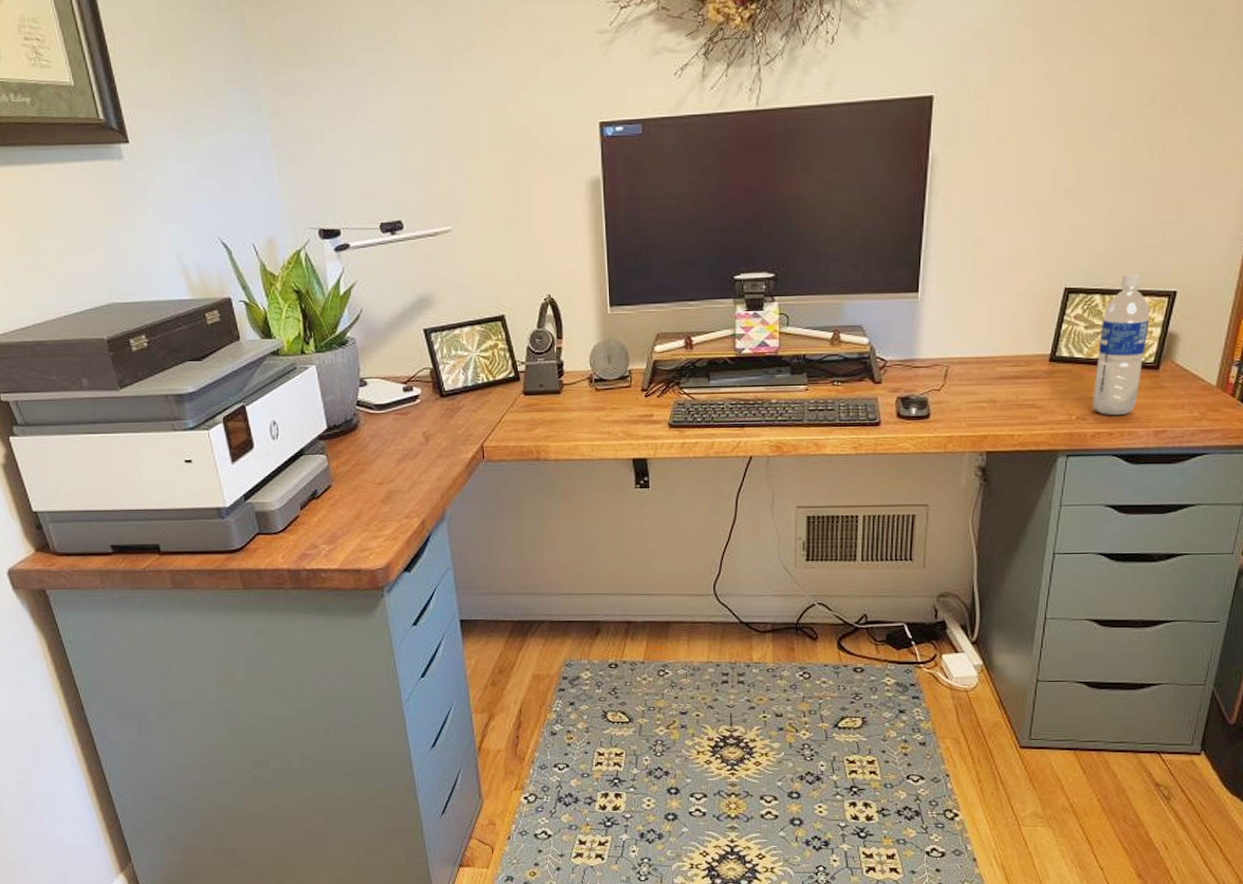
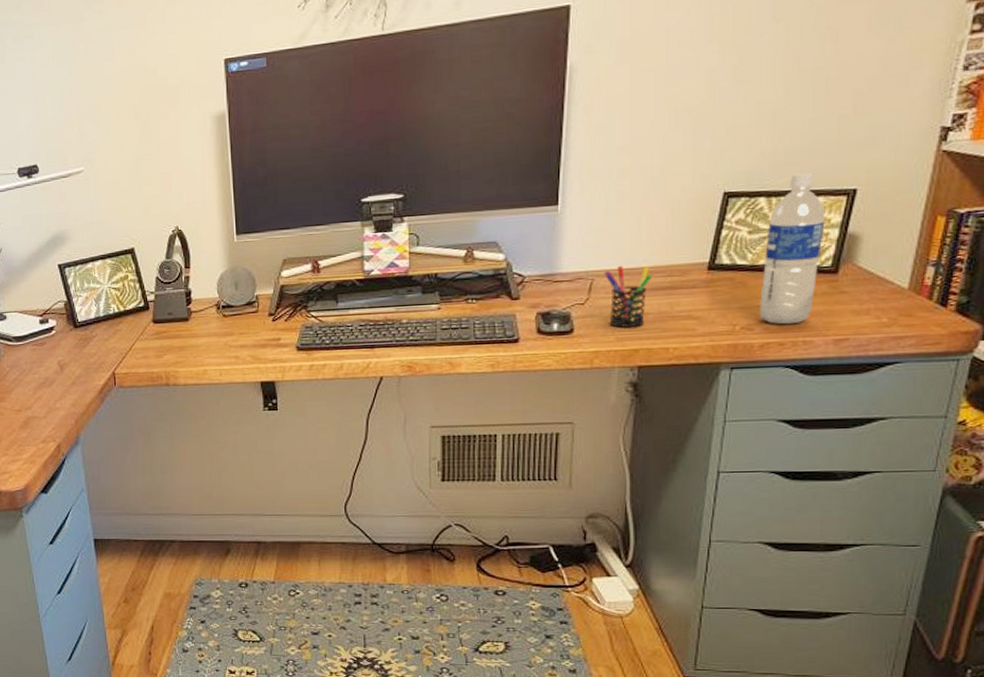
pen holder: none [959,354,1001,414] -> present [604,265,652,328]

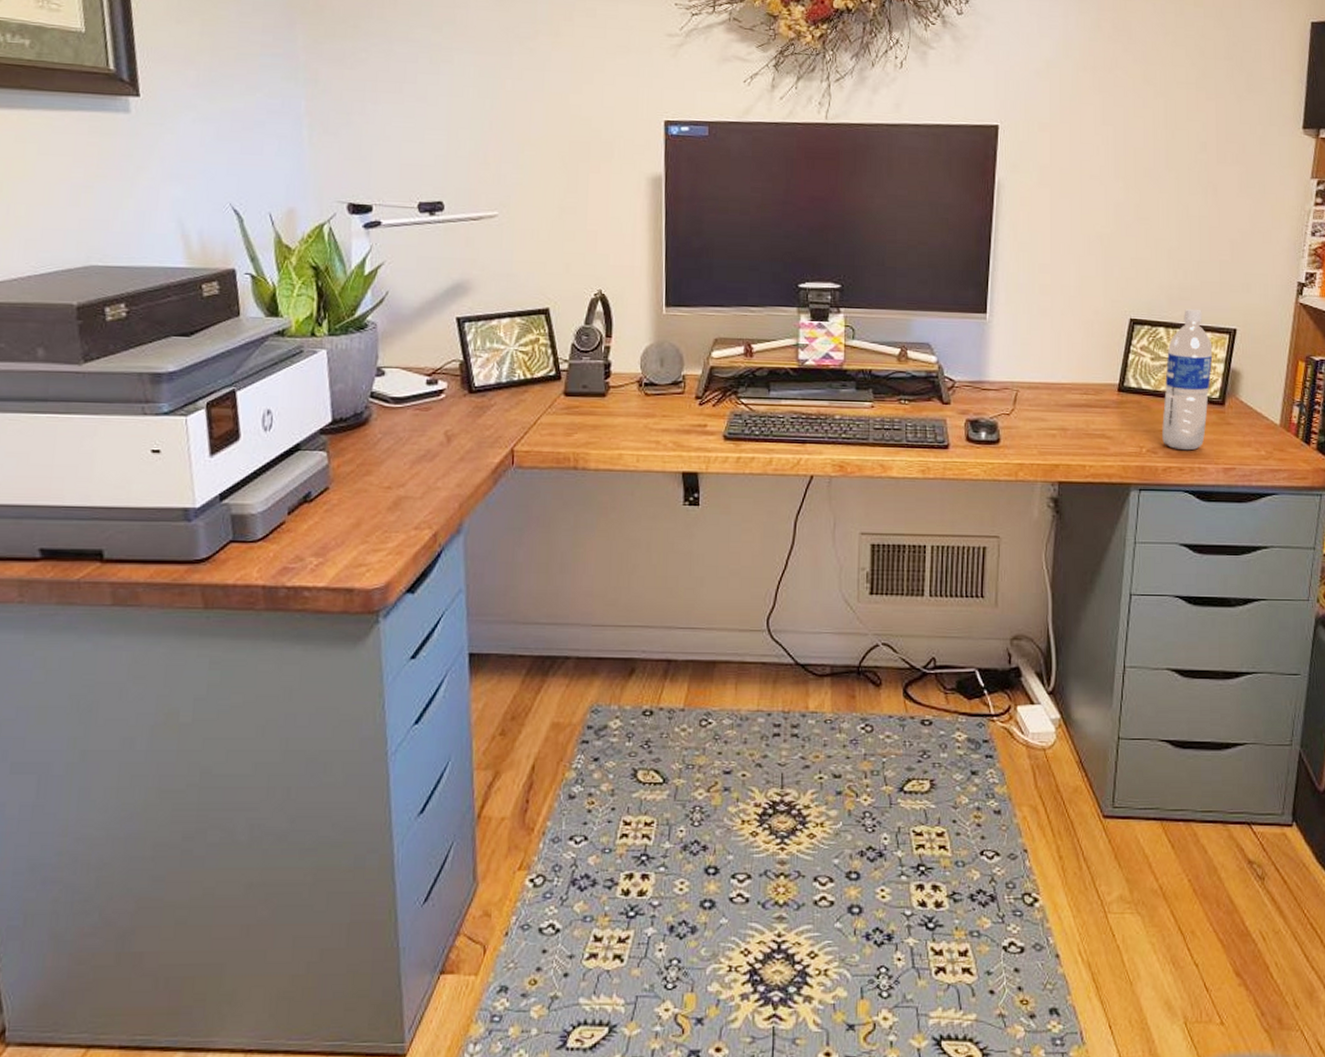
pen holder: present [604,265,652,328] -> none [1028,379,1070,442]

